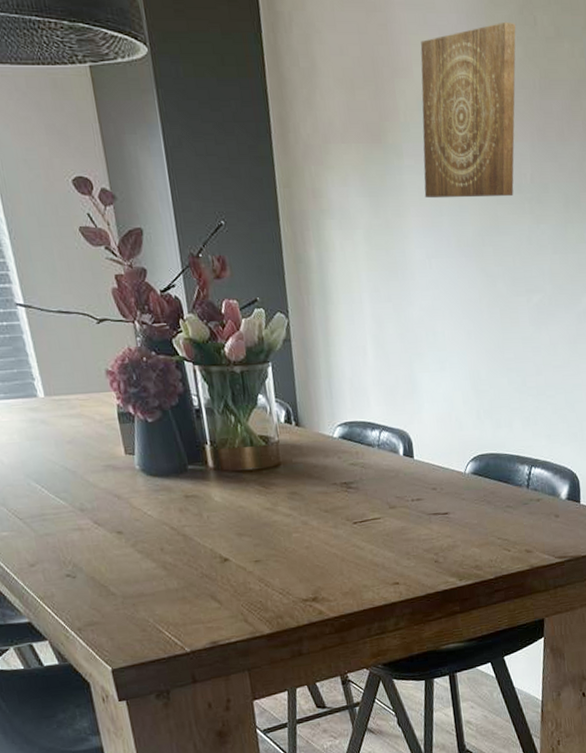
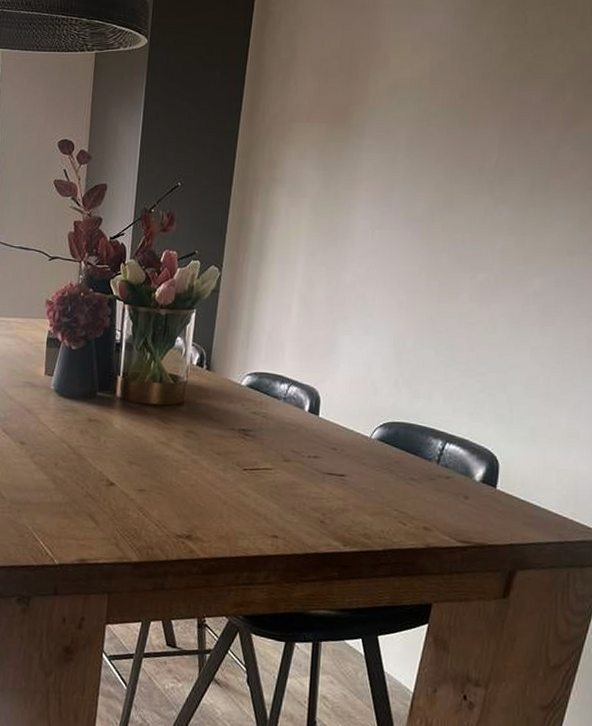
wall art: present [420,21,516,199] -> none [379,21,504,178]

